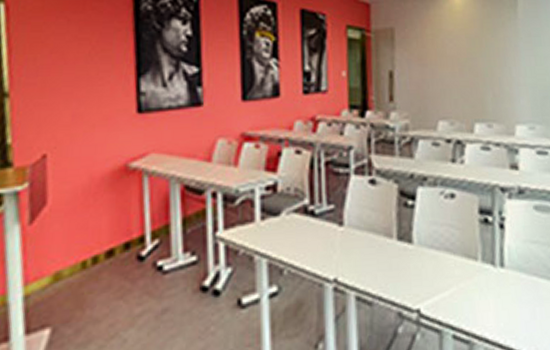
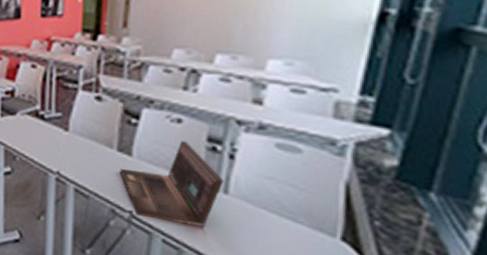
laptop: none [402,217,499,313] -> present [119,141,224,228]

